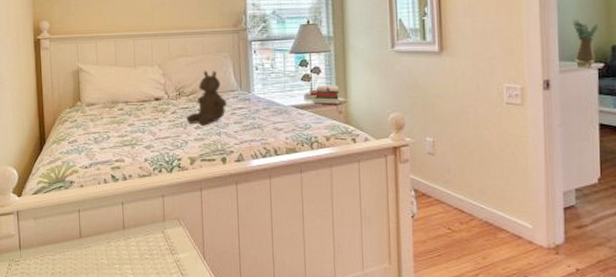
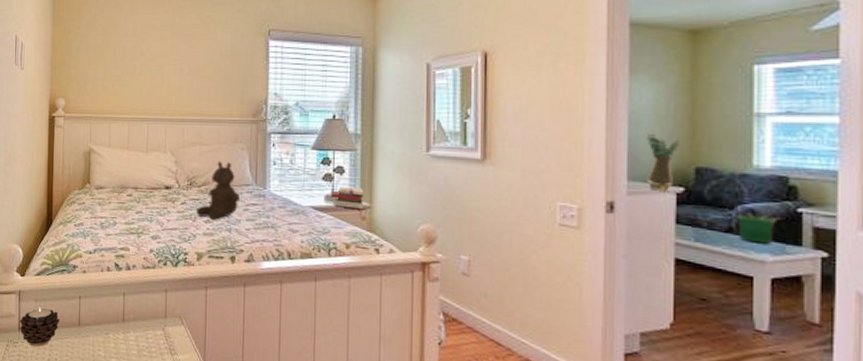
candle: none [20,224,61,263] -> present [20,307,60,347]

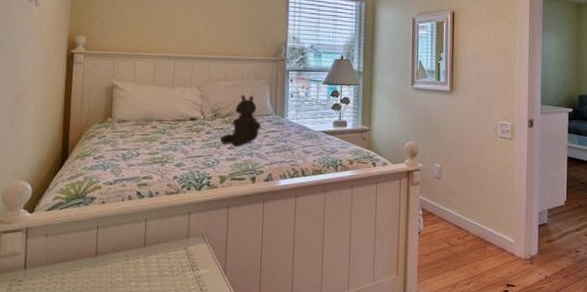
candle: present [20,307,60,347] -> none [26,242,74,283]
books: present [330,186,364,210] -> none [337,114,365,132]
vase: present [647,133,679,191] -> none [552,72,570,111]

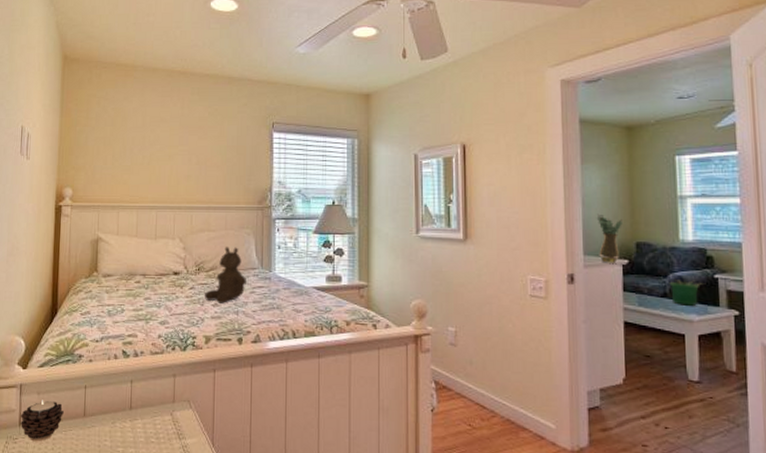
candle: none [26,242,74,283] -> present [21,399,64,442]
vase: none [552,72,570,111] -> present [597,214,622,263]

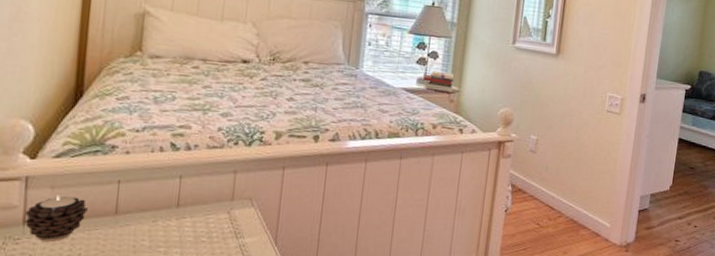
teddy bear: present [204,247,248,303] -> none [277,38,330,98]
books: none [331,267,362,289] -> present [422,70,454,93]
vase: present [597,214,622,263] -> none [669,42,692,88]

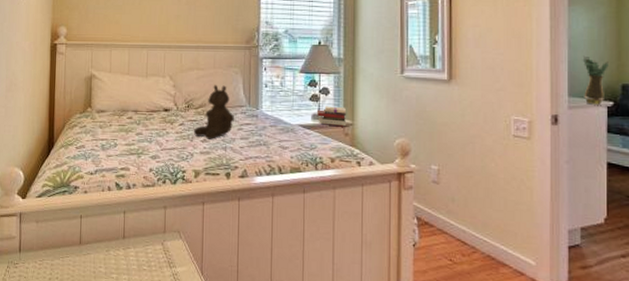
candle: present [25,195,88,243] -> none [21,228,61,267]
teddy bear: none [277,38,330,98] -> present [193,85,235,139]
vase: none [669,42,692,88] -> present [583,55,609,105]

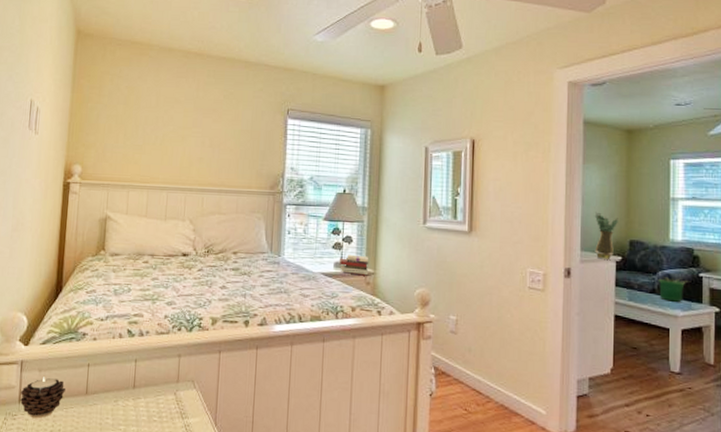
candle: none [21,228,61,267] -> present [20,377,65,419]
teddy bear: present [193,85,235,139] -> none [212,230,256,286]

